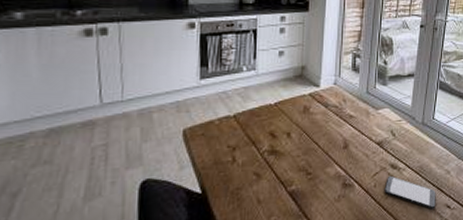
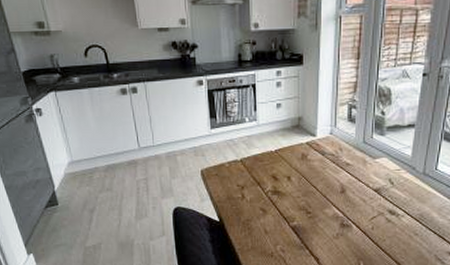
smartphone: present [384,175,436,210] -> none [382,220,438,255]

